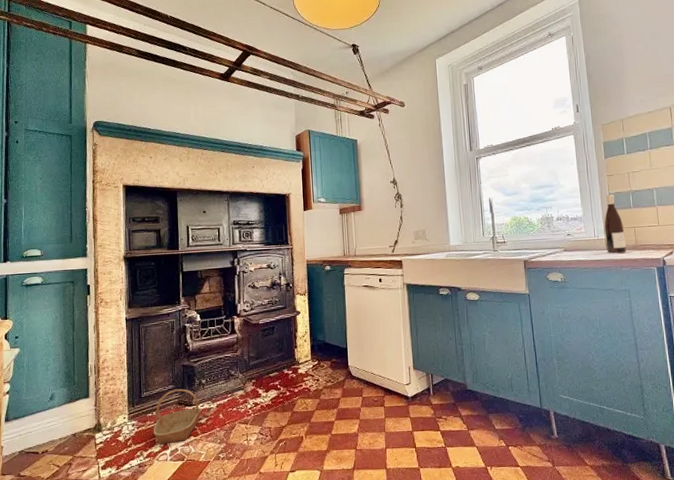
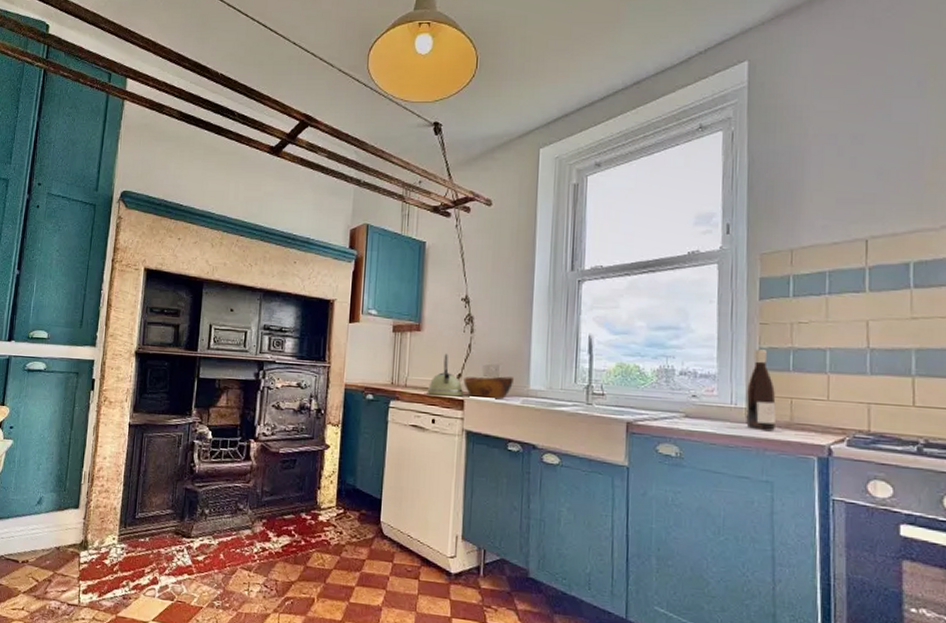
basket: present [153,389,202,445] -> none [143,515,201,578]
kettle: none [372,226,402,261] -> present [427,353,464,397]
wooden bowl: none [400,238,438,257] -> present [463,376,515,400]

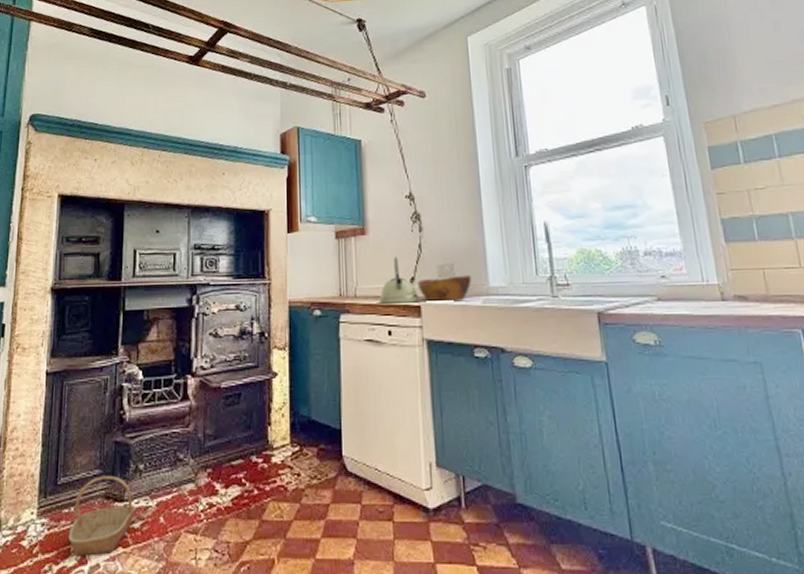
basket: none [143,515,201,578] -> present [68,476,136,556]
bottle: present [746,349,776,431] -> none [715,220,753,306]

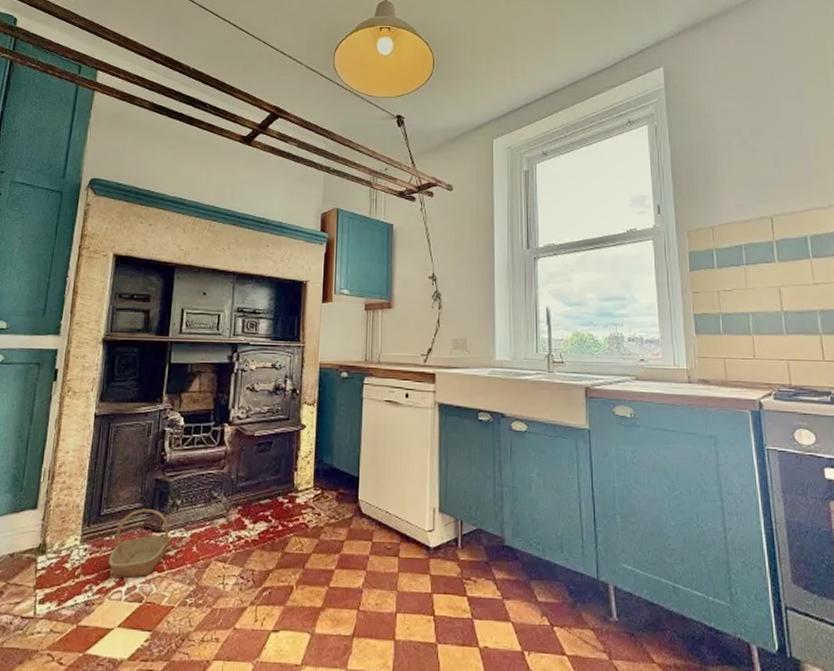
kettle: present [379,256,420,305] -> none [399,329,435,372]
wooden bowl: present [417,275,472,302] -> none [434,349,482,372]

